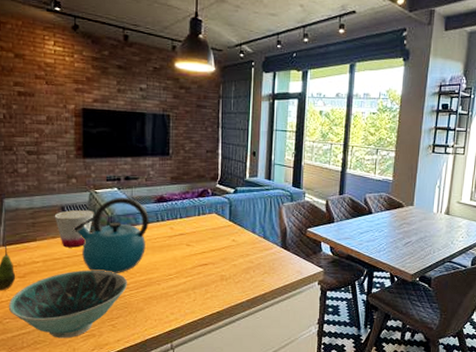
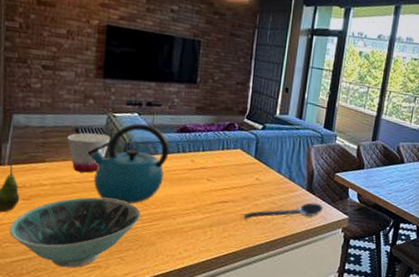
spoon: none [223,259,298,280] -> present [243,202,323,220]

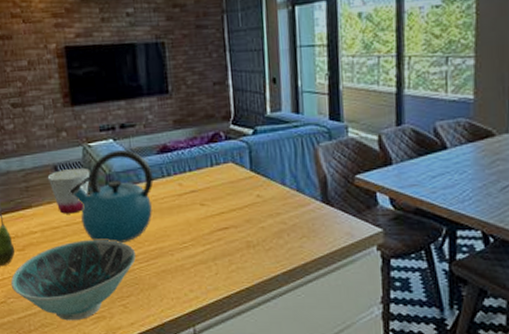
spoon: present [243,202,323,220] -> none [249,217,347,248]

